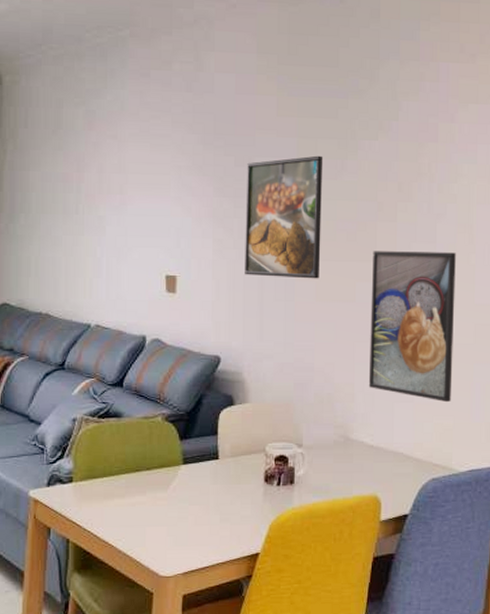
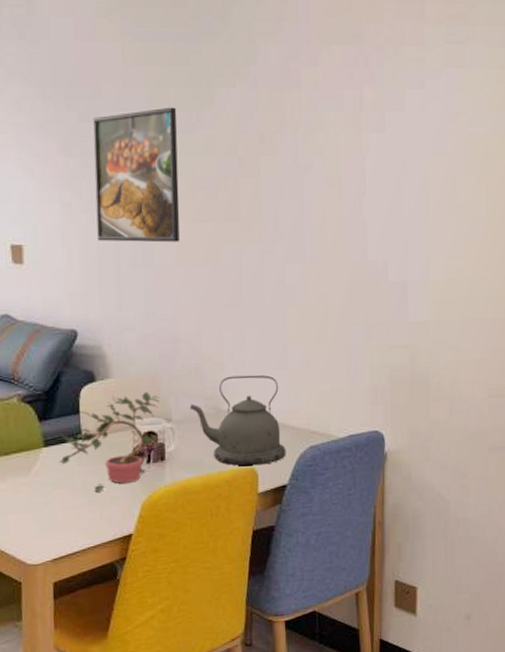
potted plant: none [195,417,293,510] -> present [58,391,162,492]
kettle: none [320,407,409,494] -> present [189,375,286,466]
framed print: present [368,251,456,403] -> none [236,208,327,367]

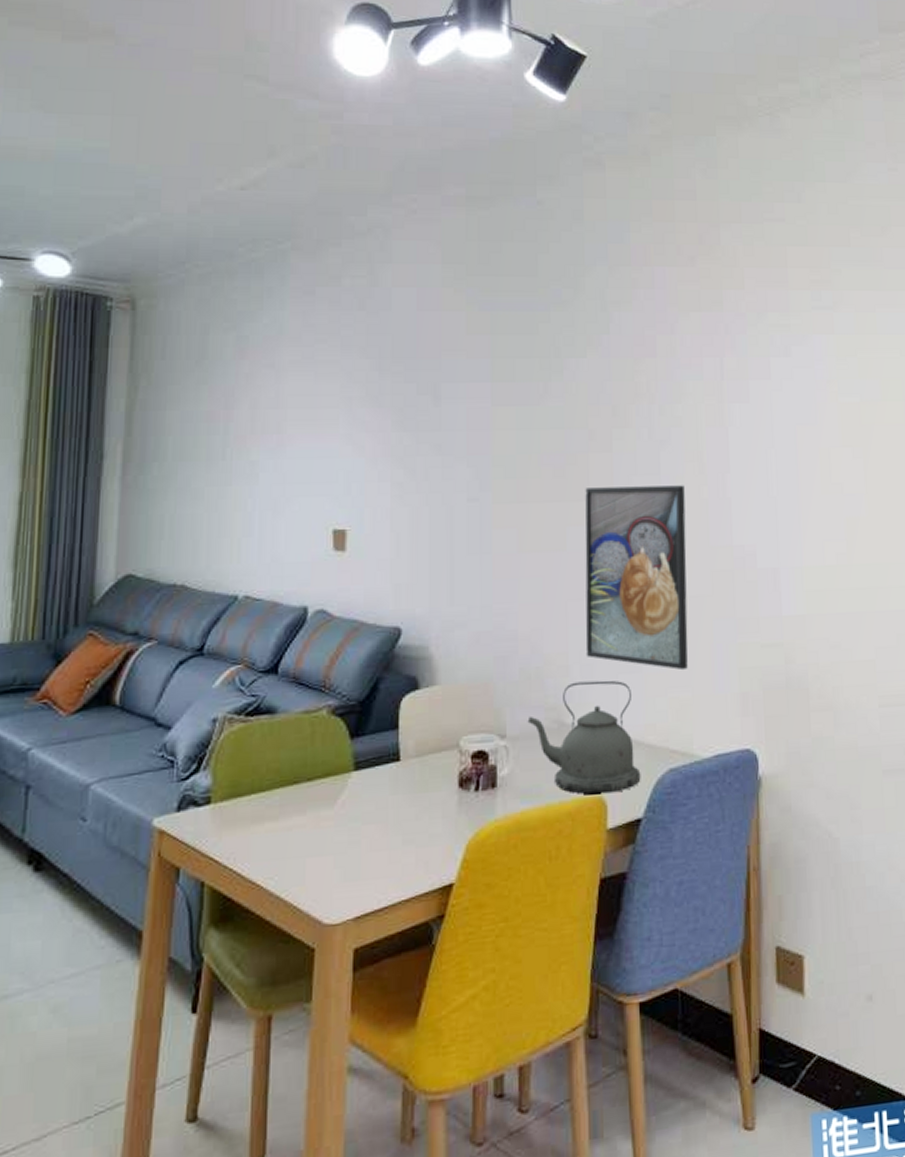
potted plant: present [58,391,162,492] -> none [370,701,494,828]
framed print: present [93,107,180,243] -> none [430,378,523,526]
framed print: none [236,208,327,367] -> present [585,485,688,671]

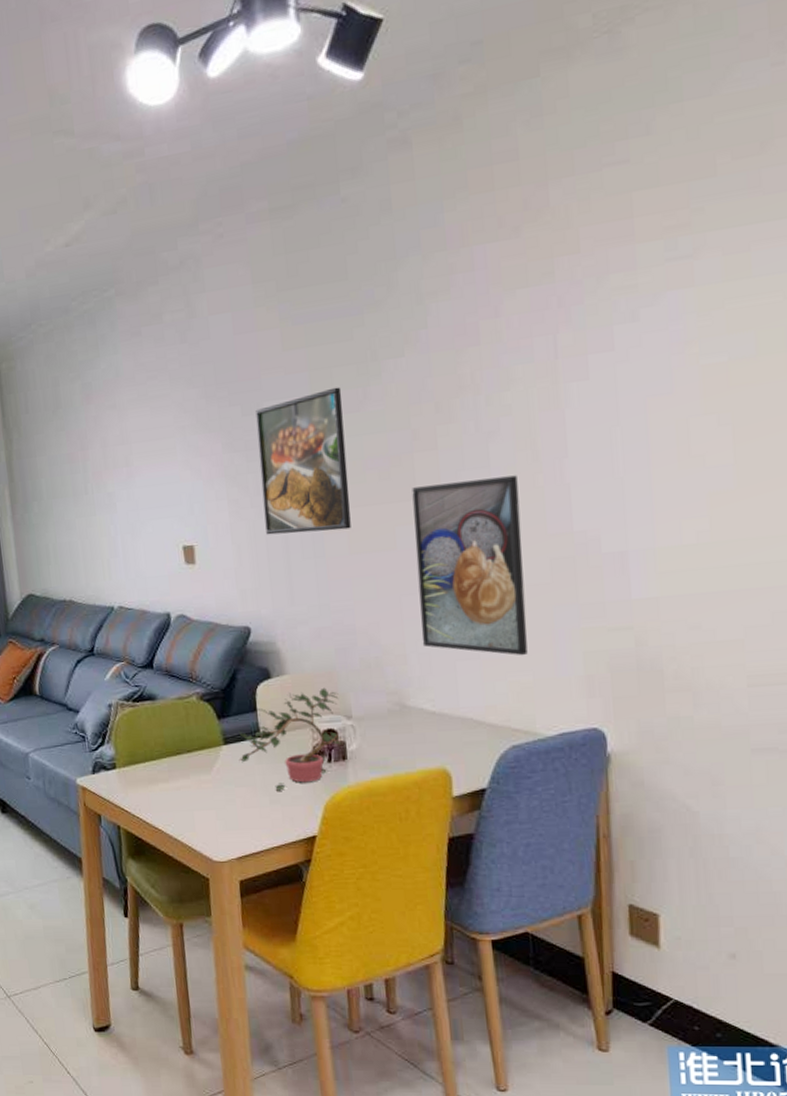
potted plant: none [370,701,494,828] -> present [238,687,343,791]
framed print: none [430,378,523,526] -> present [256,387,351,535]
kettle: present [527,680,641,795] -> none [370,667,484,767]

